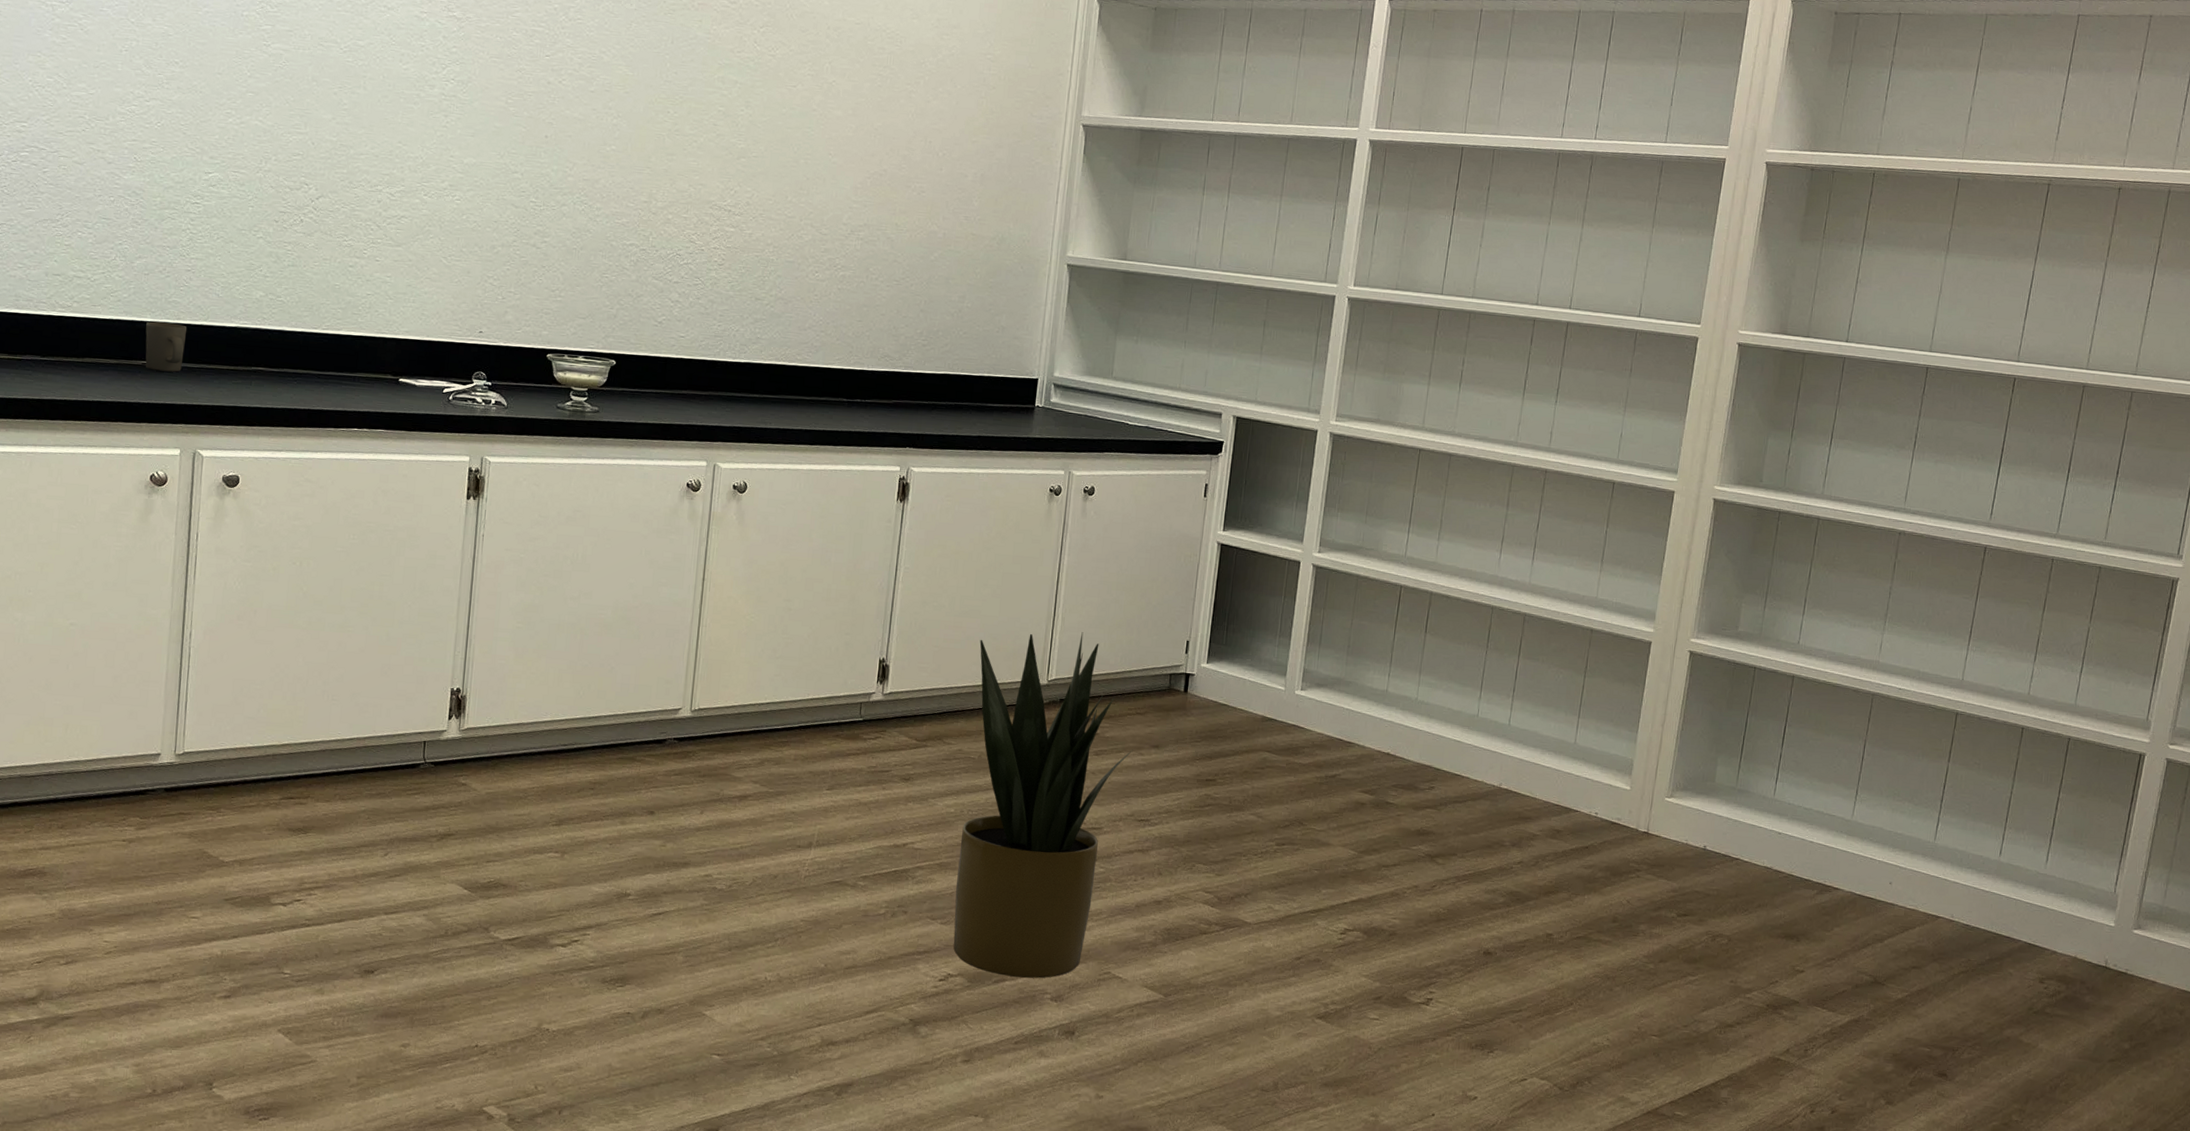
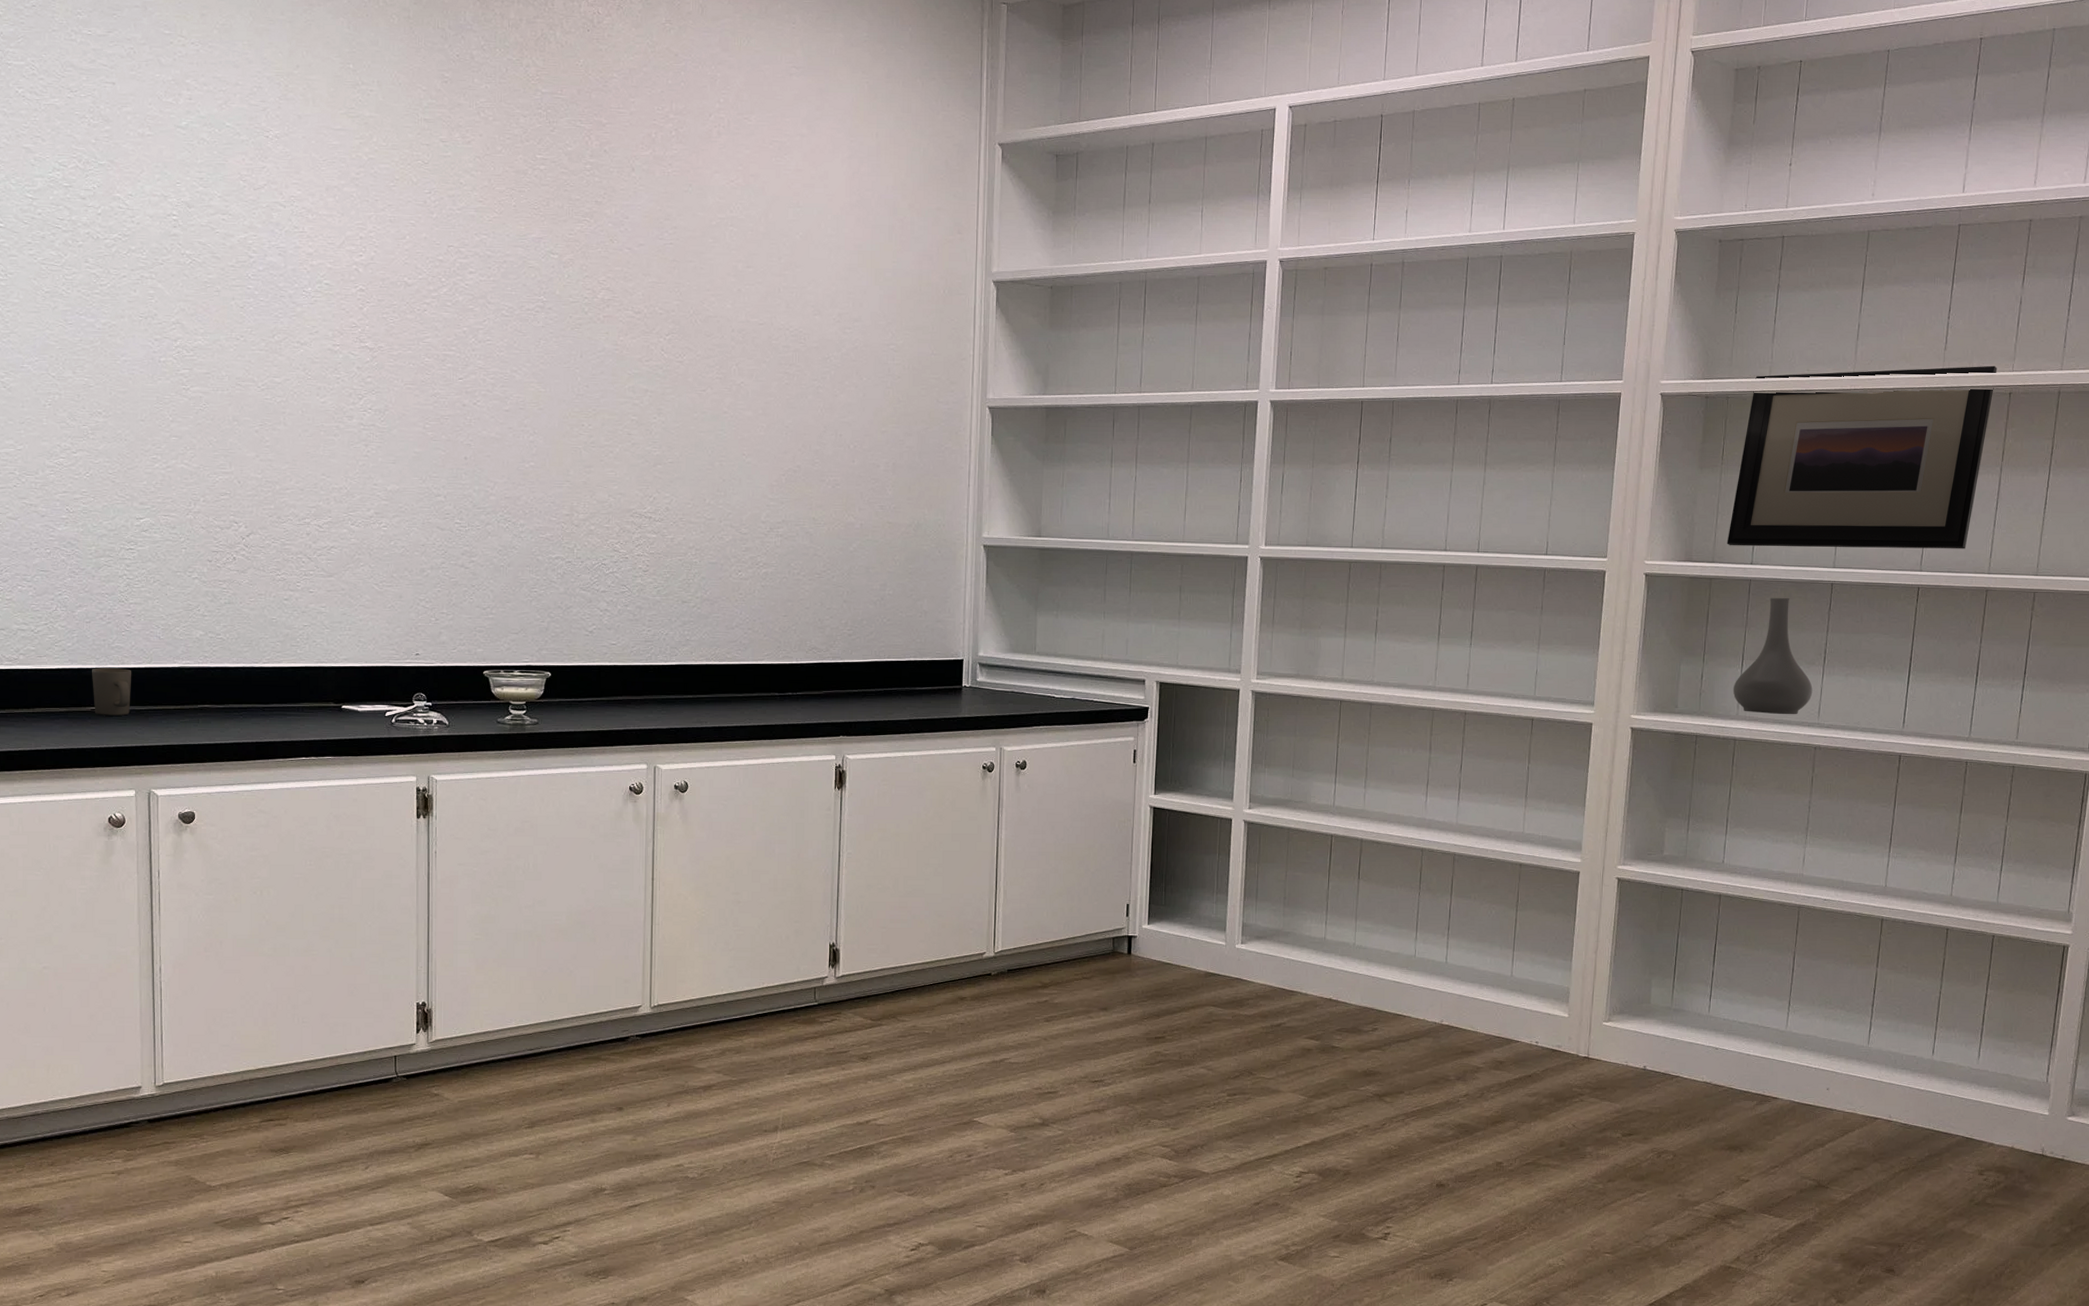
planter: present [953,632,1133,978] -> none [920,903,1082,1241]
decorative vase: none [1819,377,1901,498] -> present [1733,598,1813,715]
picture frame: none [1823,151,2108,343] -> present [1727,365,1997,549]

